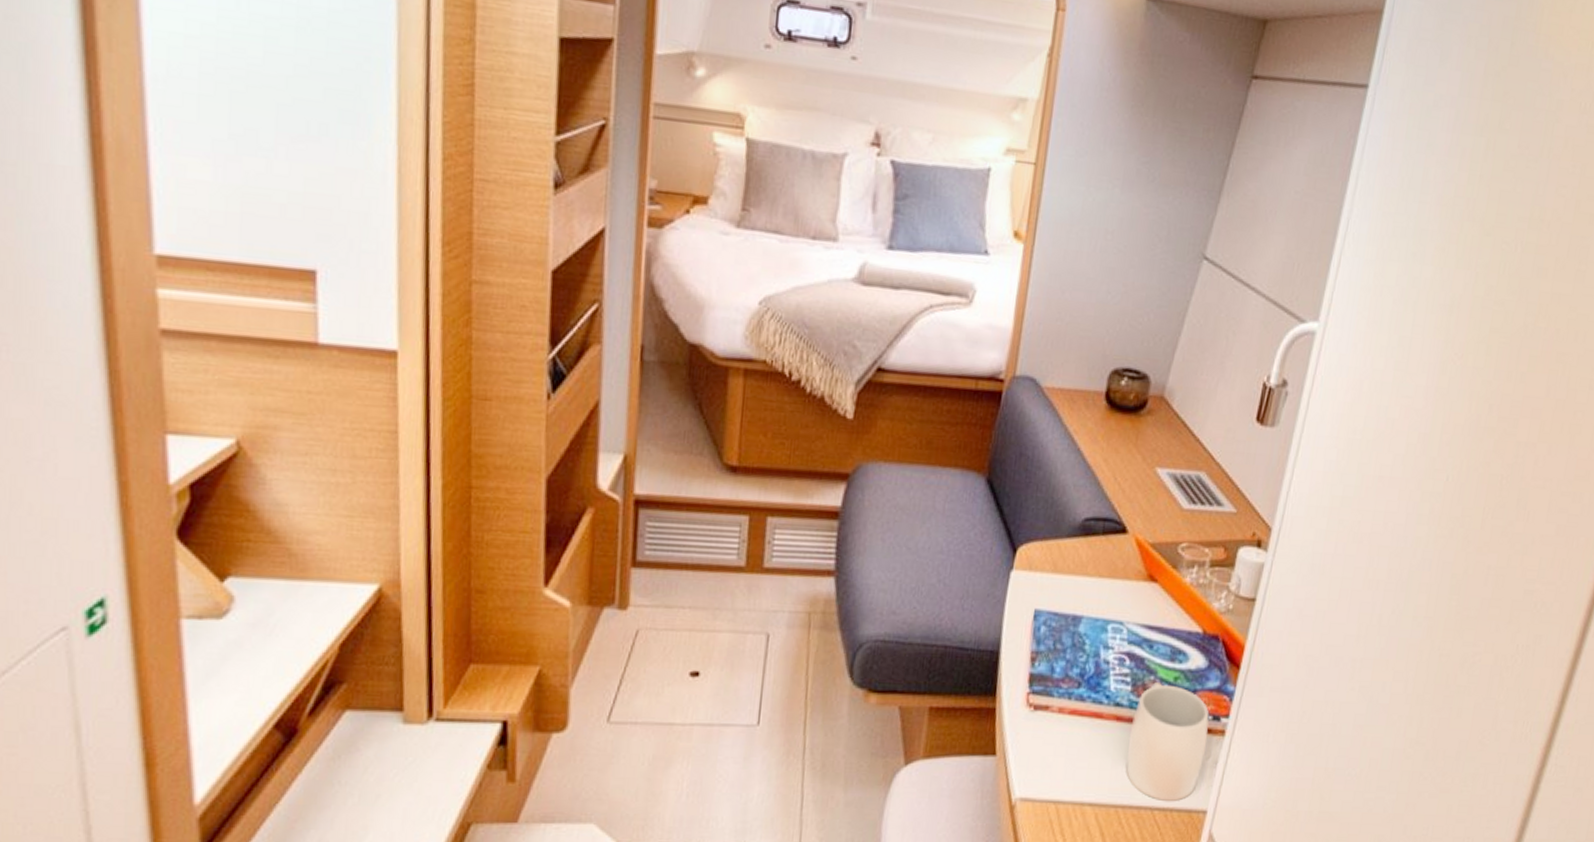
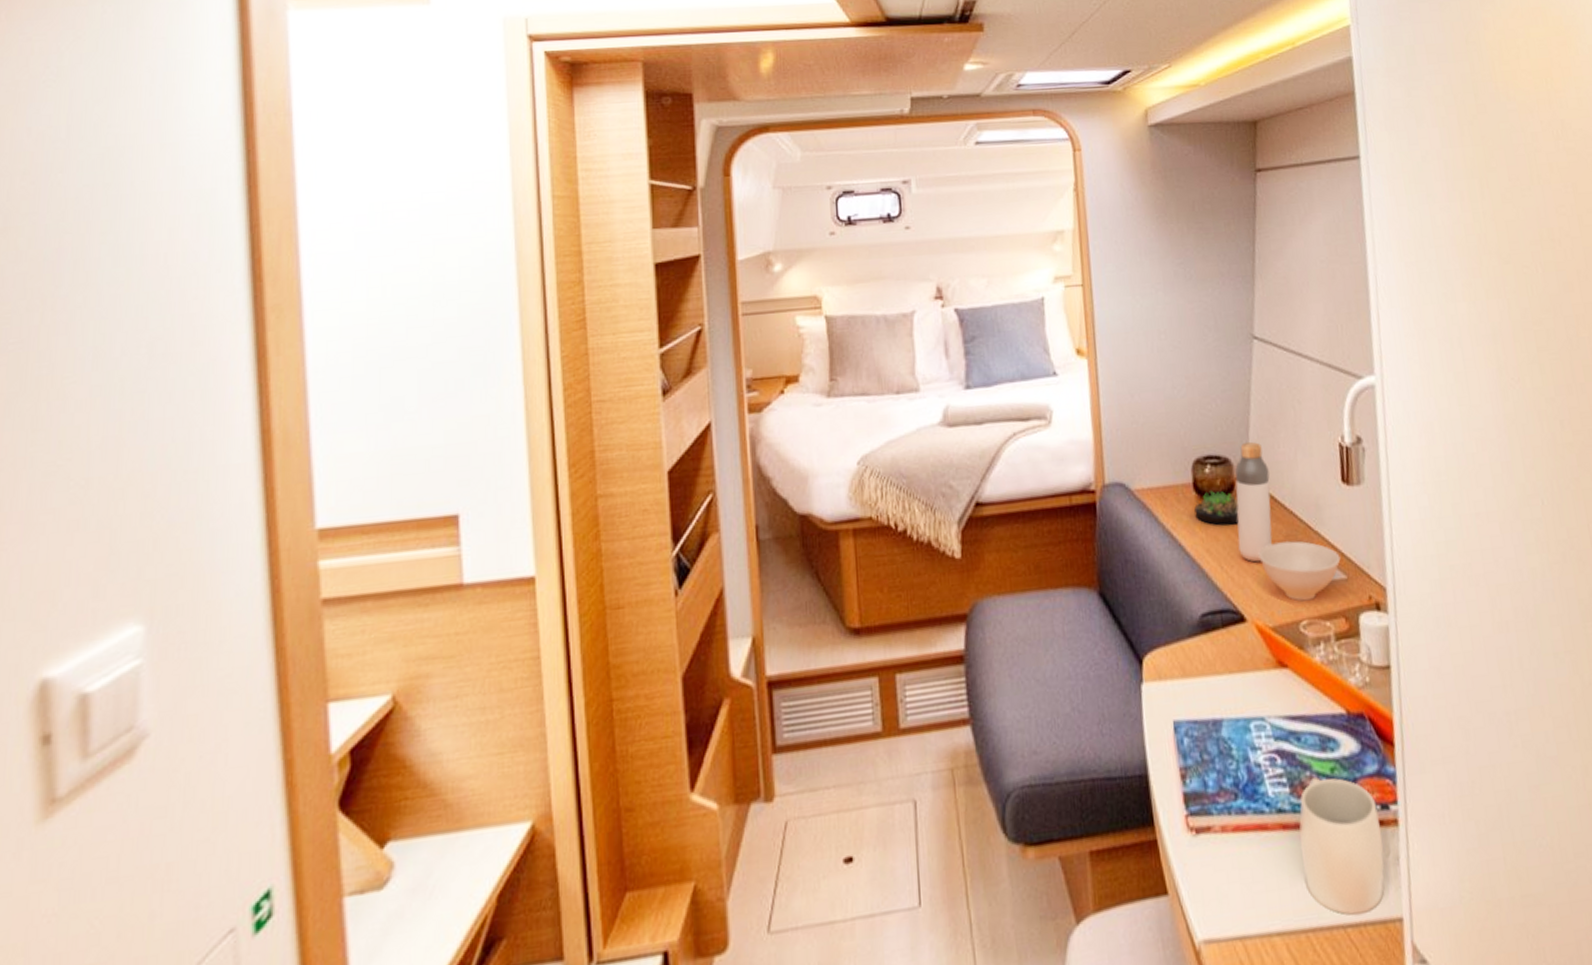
succulent plant: none [1100,402,1147,441] -> present [1194,490,1239,525]
bottle: none [1136,363,1186,481] -> present [1235,442,1273,563]
bowl: none [1154,465,1235,526] -> present [1258,541,1341,602]

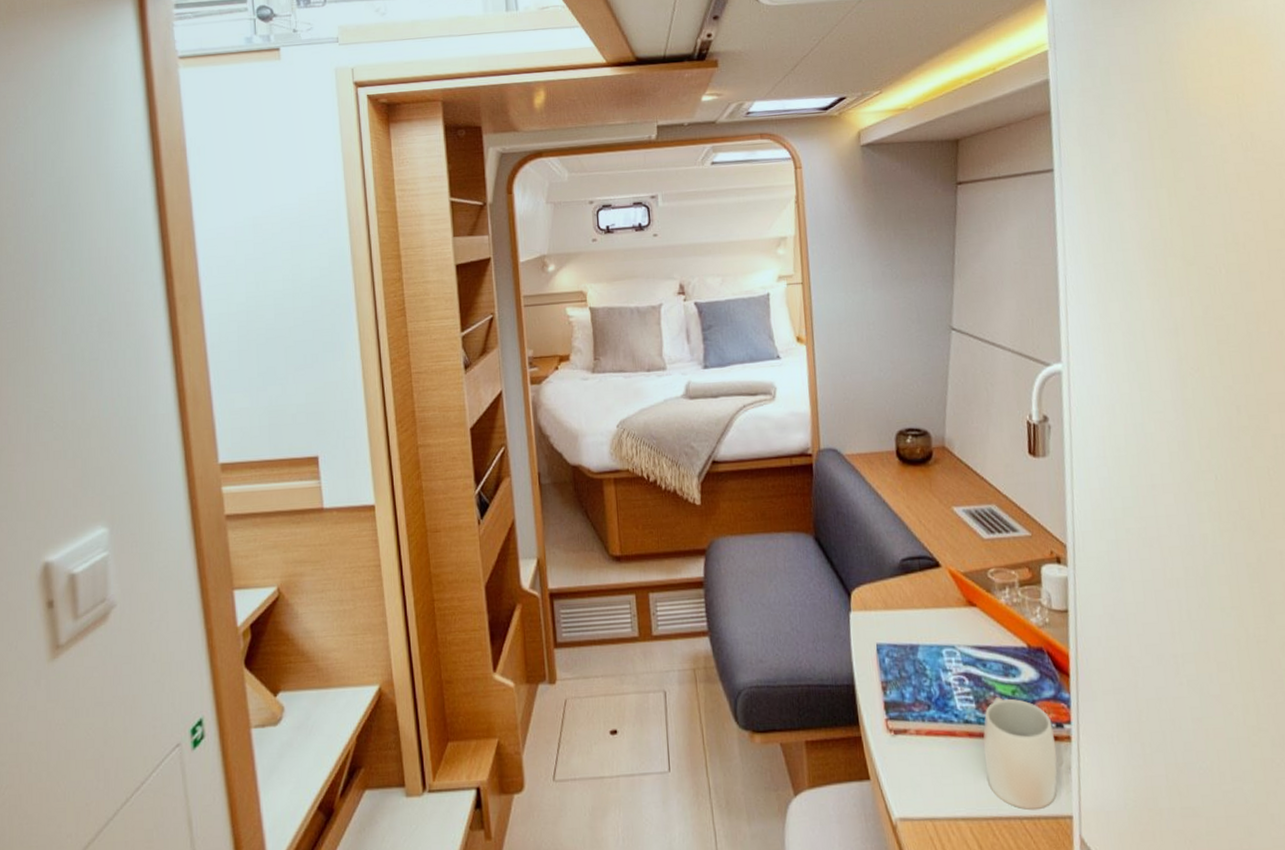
succulent plant: present [1194,490,1239,525] -> none [897,457,936,487]
bottle: present [1235,442,1273,563] -> none [933,418,965,519]
bowl: present [1258,541,1341,602] -> none [952,502,1026,553]

